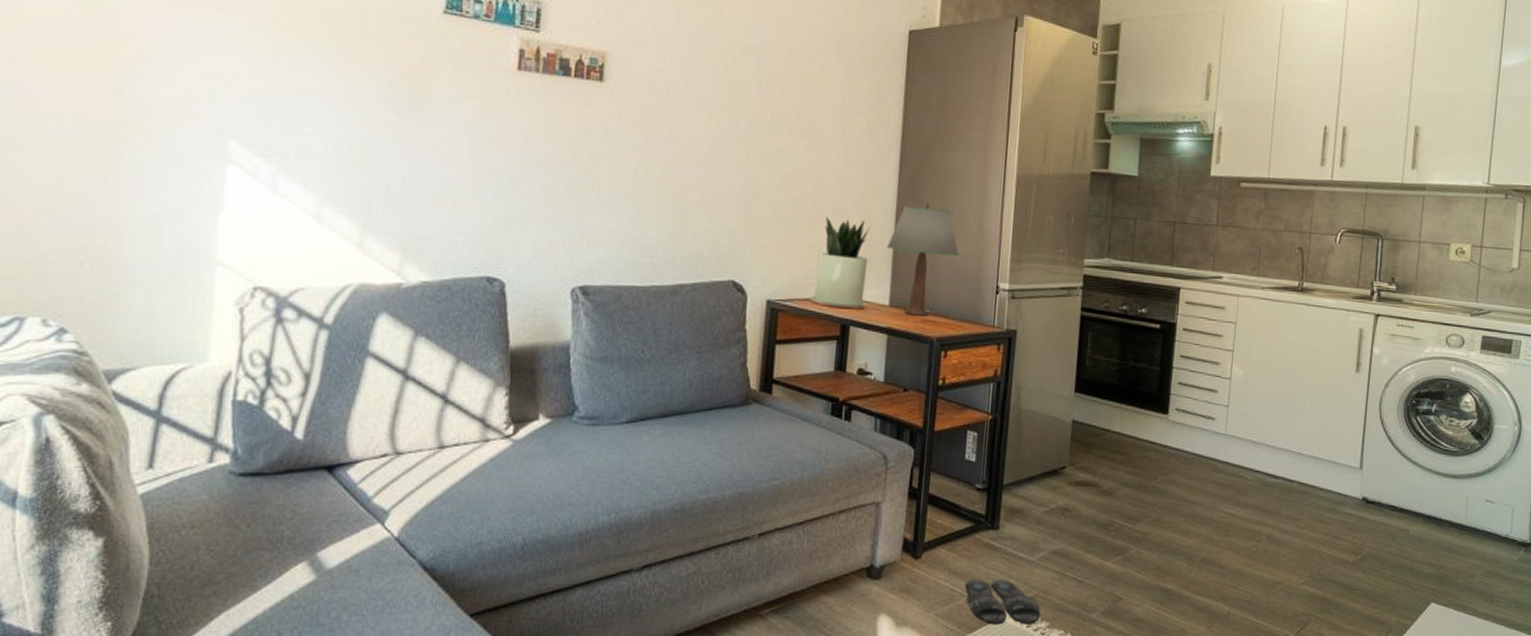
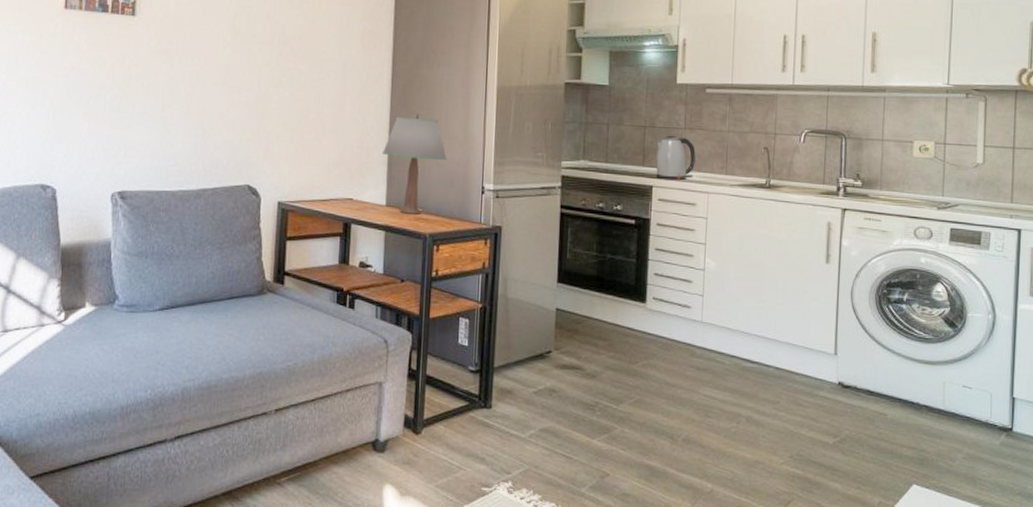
planter: present [809,217,871,310] -> none [315,127,368,209]
slippers: present [966,580,1041,625] -> none [463,455,533,497]
kettle: none [1184,233,1227,283] -> present [656,136,696,181]

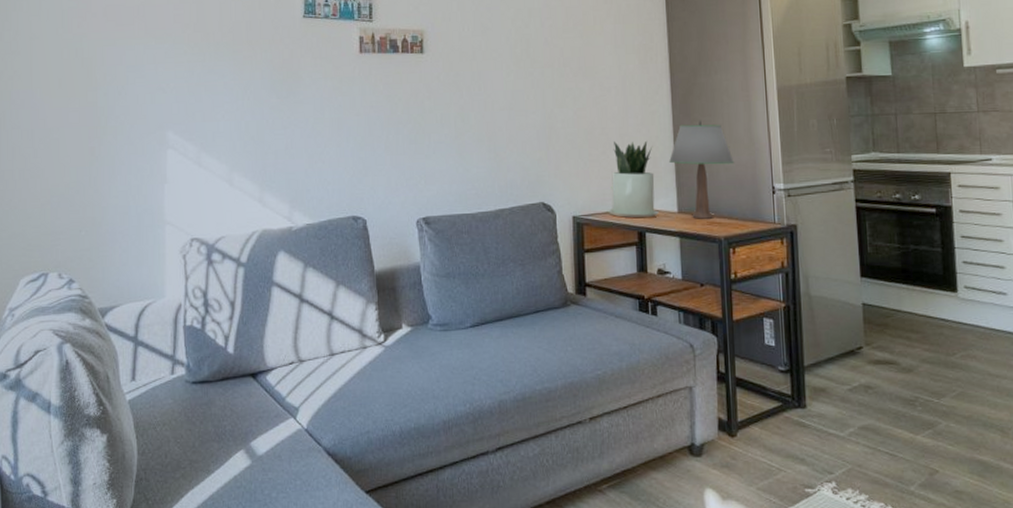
planter: none [315,127,368,209] -> present [608,141,659,219]
kettle: present [656,136,696,181] -> none [950,120,994,166]

